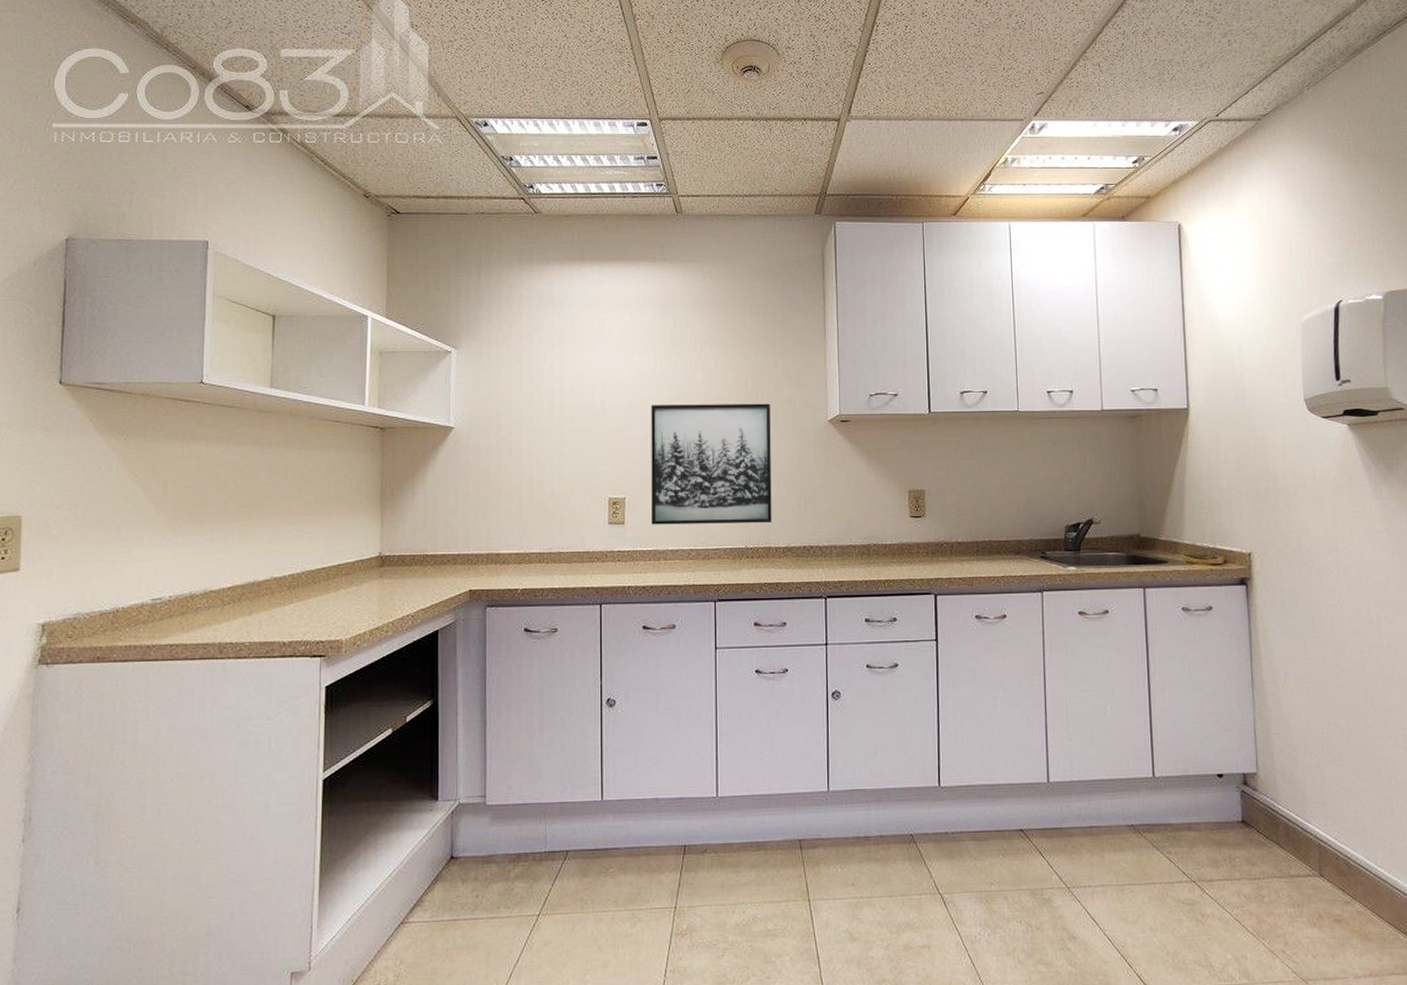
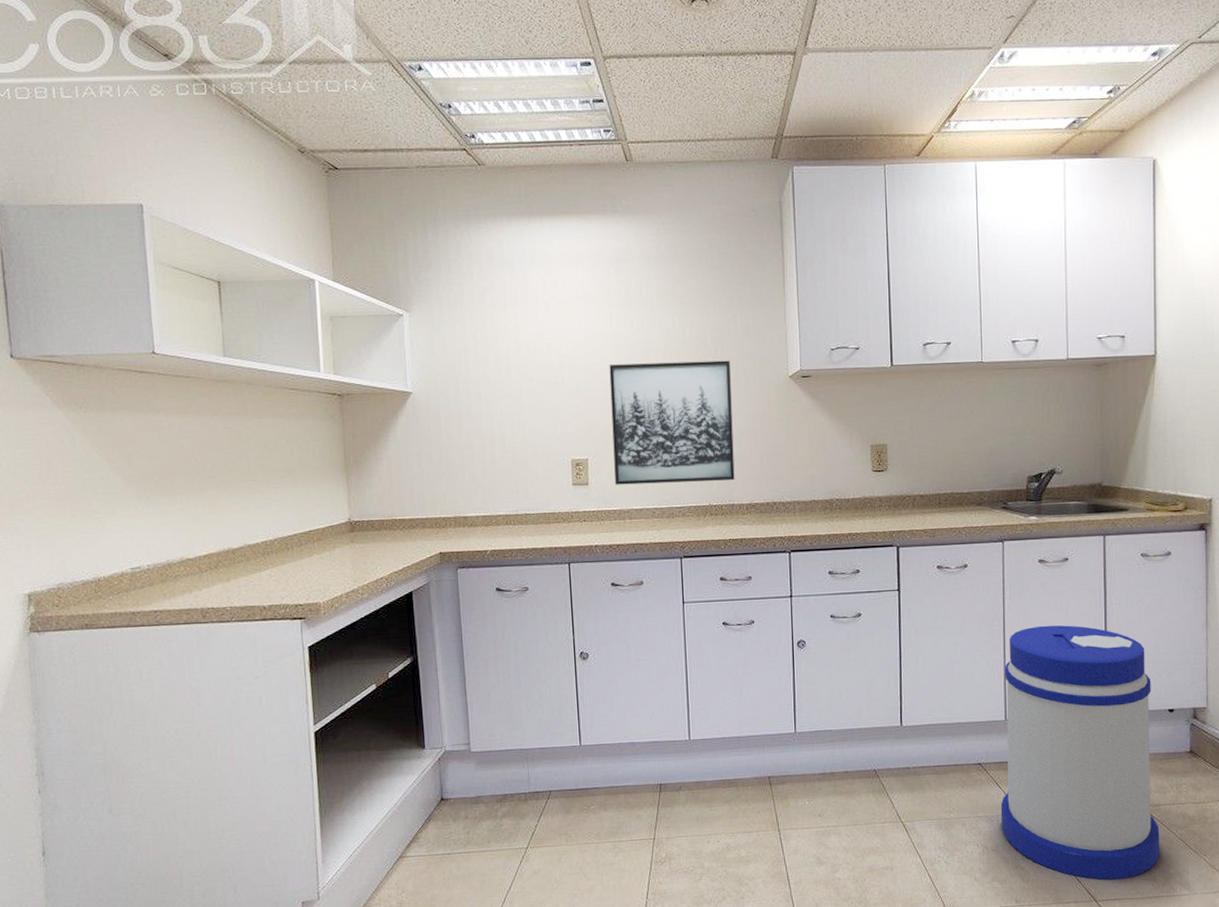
trash can: none [1044,680,1216,966] -> present [1000,625,1160,880]

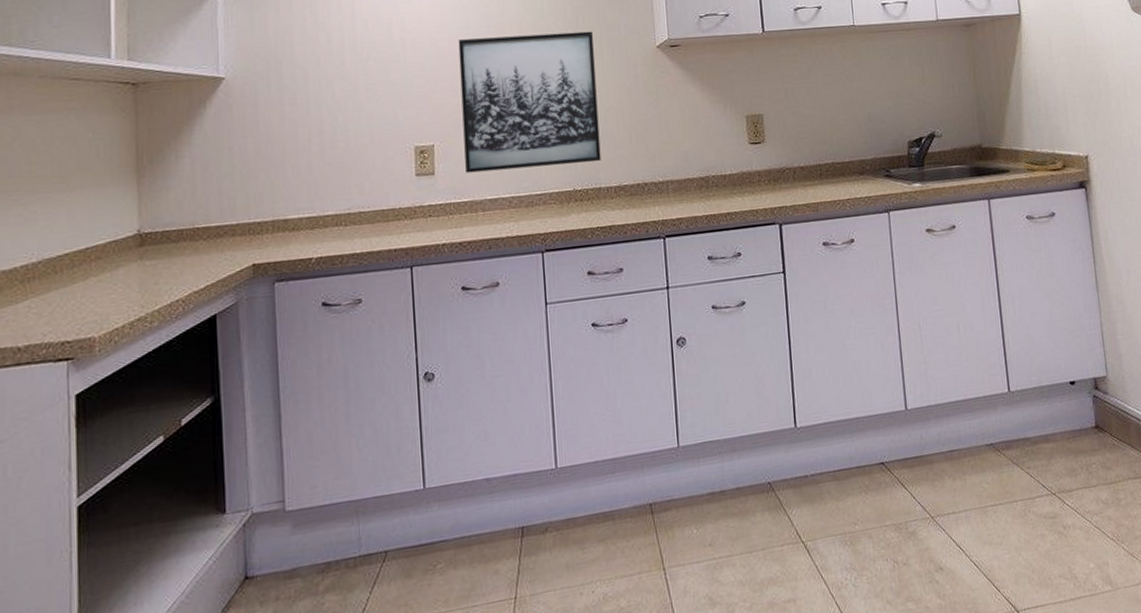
trash can: present [1000,625,1160,880] -> none [900,297,1078,586]

